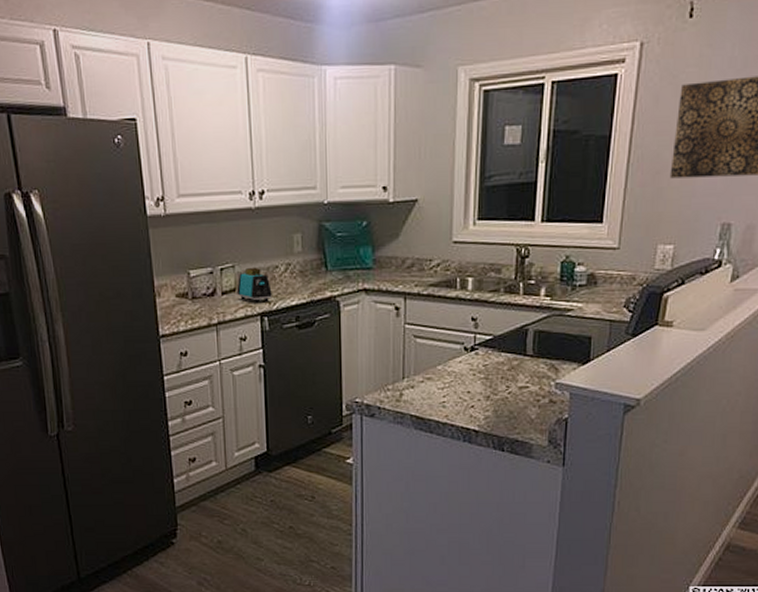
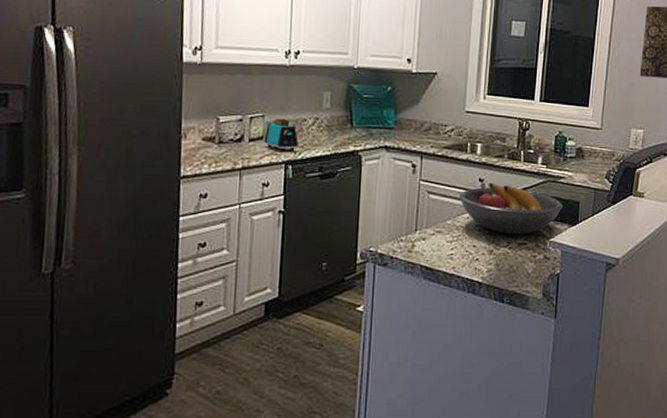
fruit bowl: none [450,321,571,378] -> present [459,182,563,235]

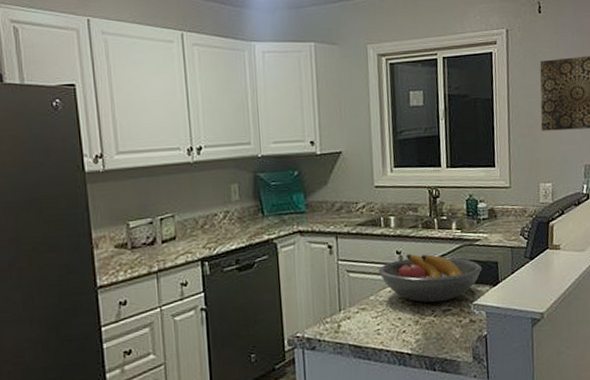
toaster: present [264,118,298,152] -> none [177,215,212,249]

